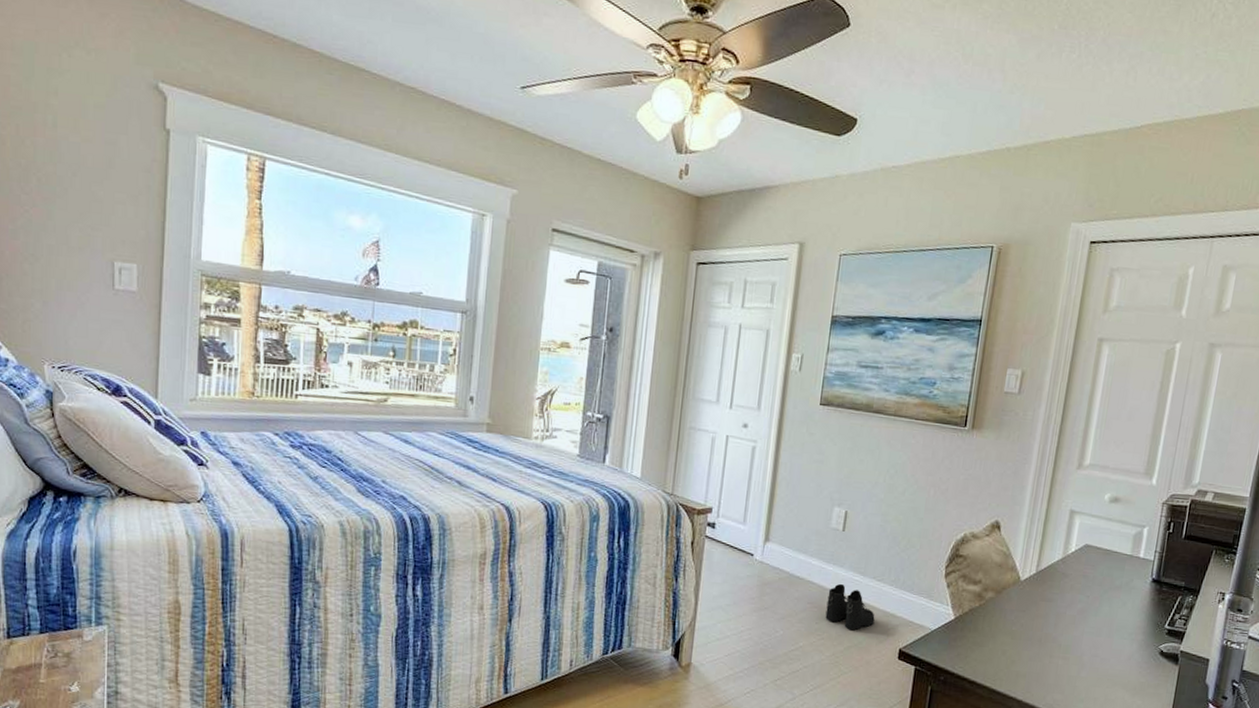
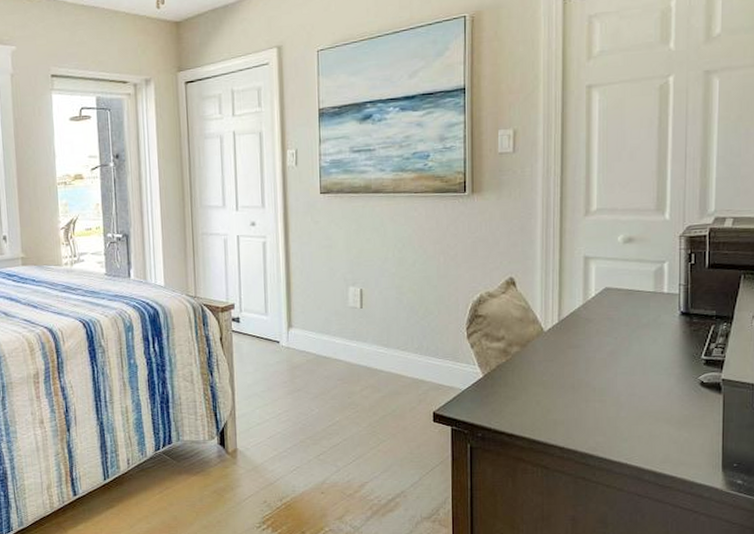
boots: present [825,583,875,630] -> none [356,357,405,399]

